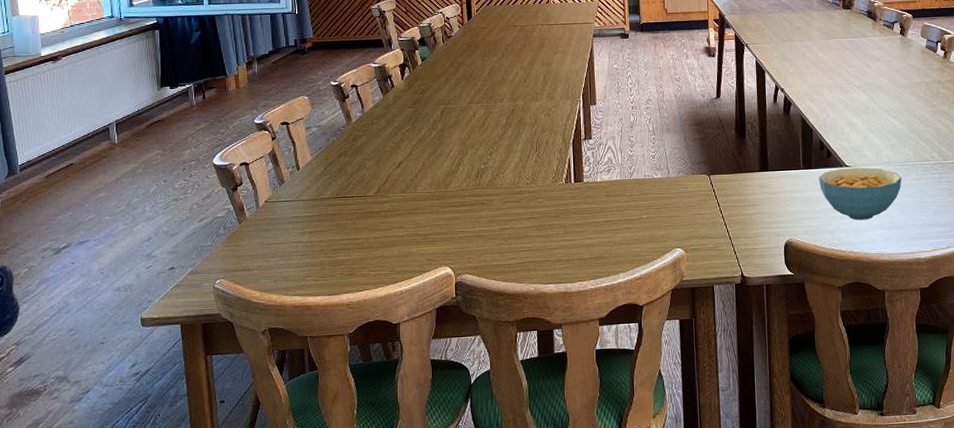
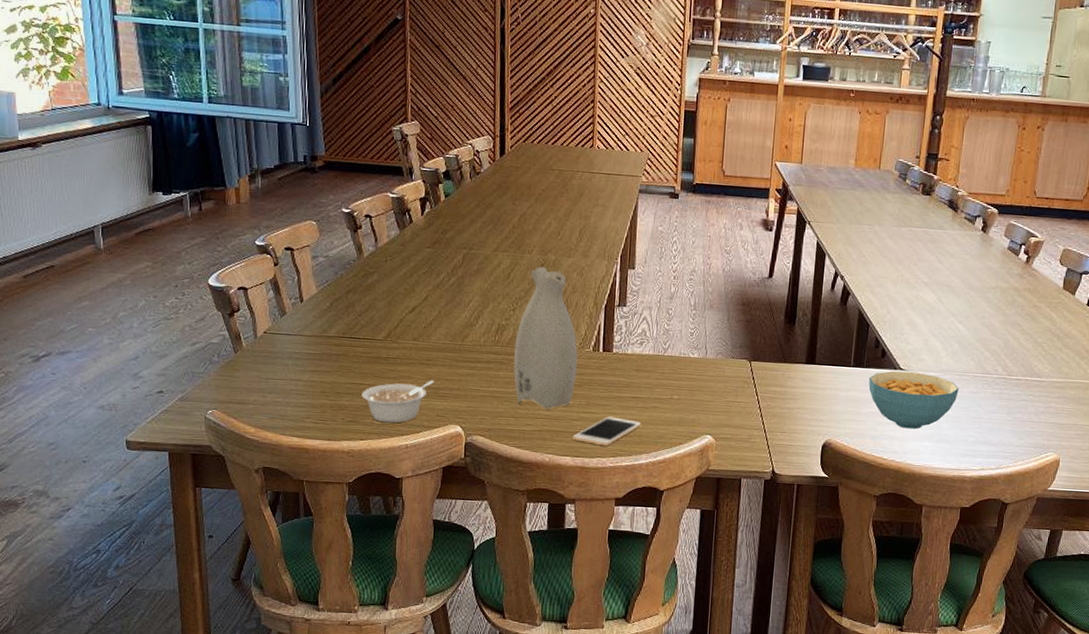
legume: none [357,227,423,272] -> present [361,380,434,423]
vase: none [494,112,552,242] -> present [514,266,578,410]
cell phone: none [554,241,616,270] -> present [573,416,642,446]

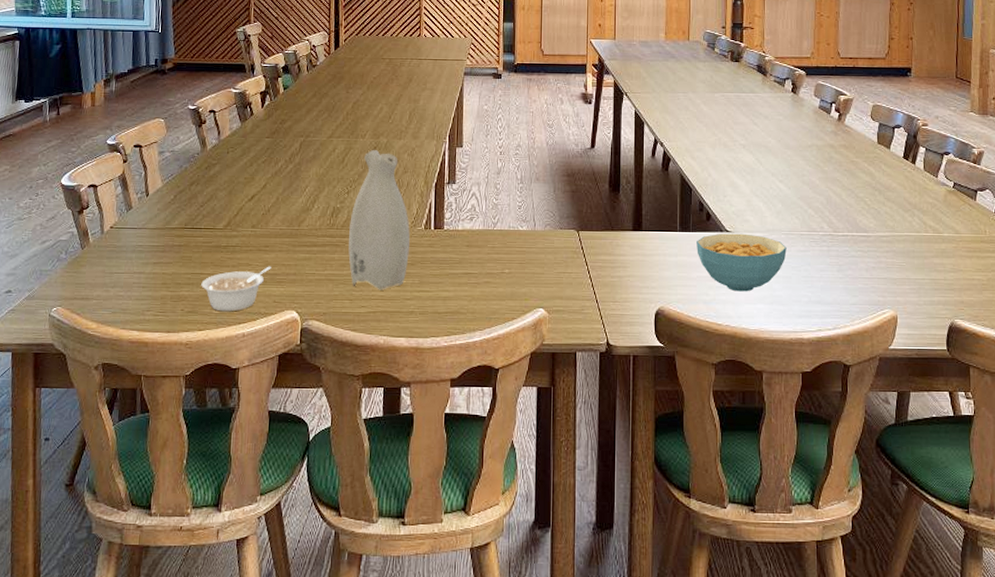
cell phone: present [573,416,642,446] -> none [407,294,474,325]

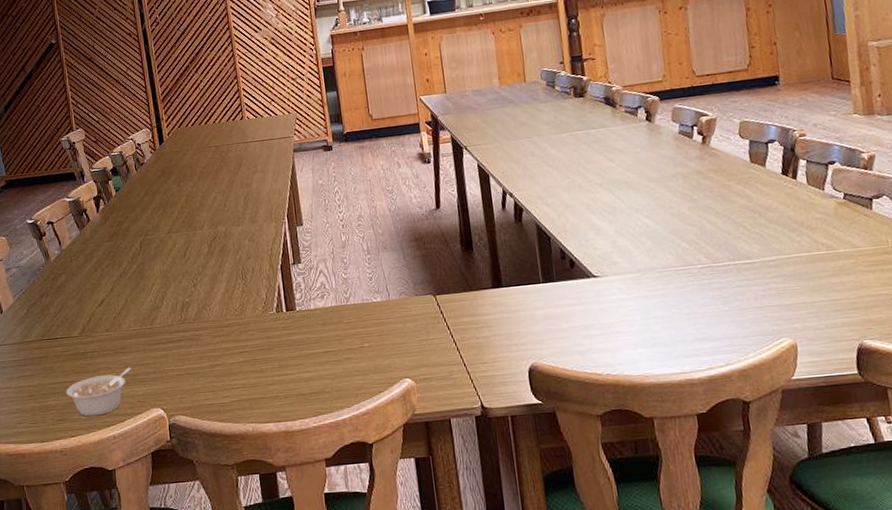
vase: present [348,149,410,290] -> none [201,239,265,379]
cereal bowl: present [697,233,787,292] -> none [563,276,663,338]

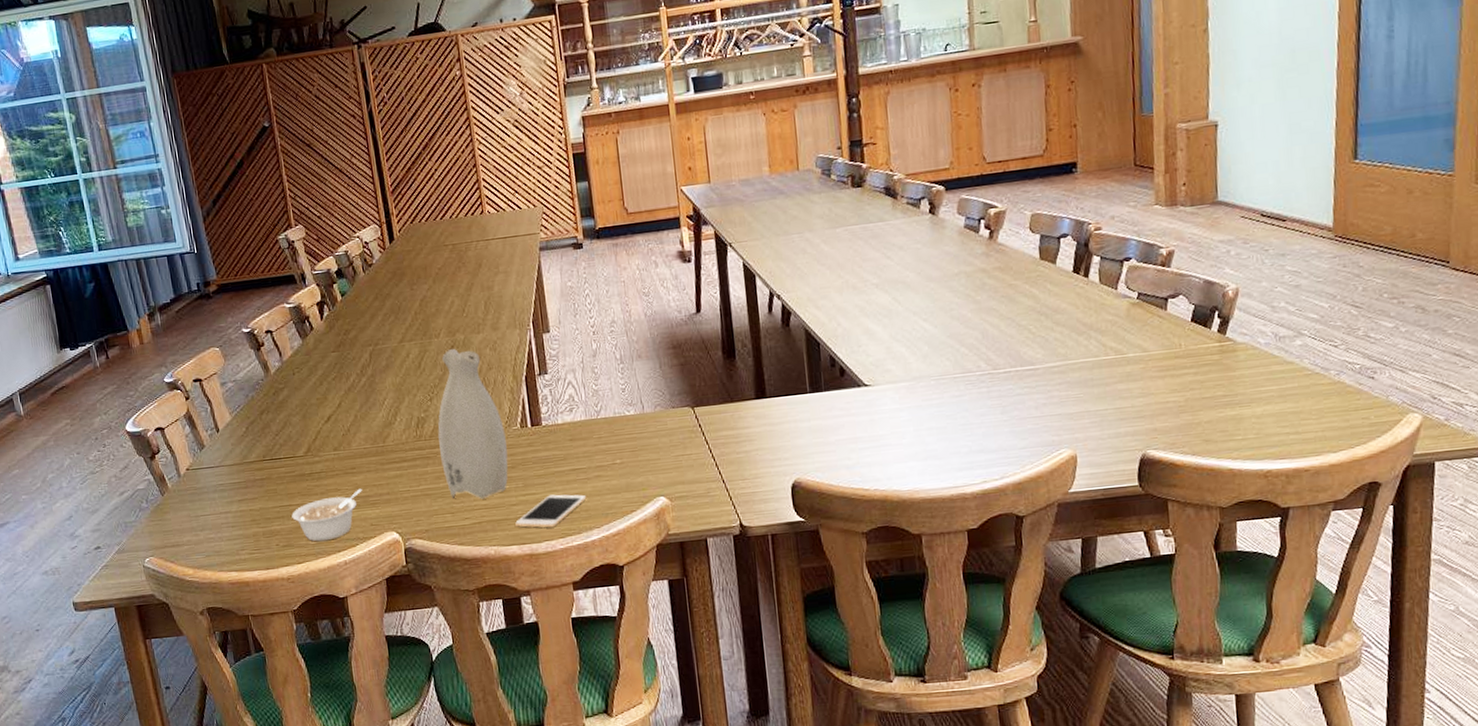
vase: none [201,239,265,379] -> present [438,348,508,499]
cell phone: none [271,375,338,407] -> present [515,494,587,528]

